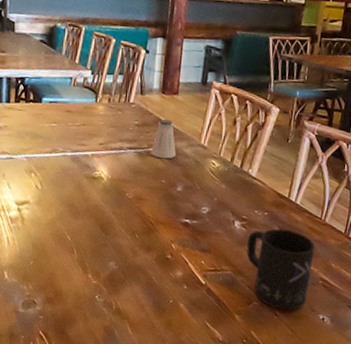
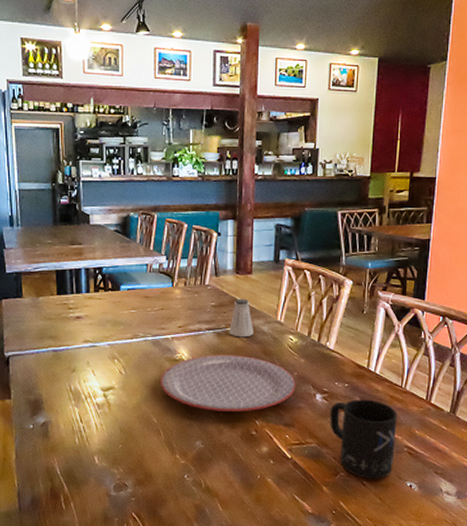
plate: none [76,174,216,235] -> present [160,355,296,413]

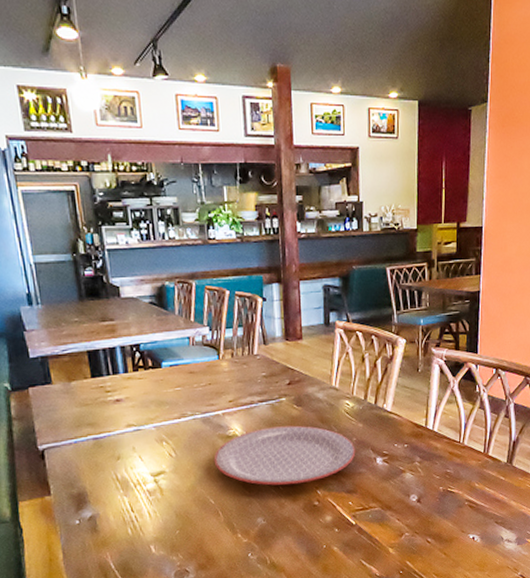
saltshaker: present [229,298,253,338] -> none [283,366,308,407]
mug: present [330,399,398,479] -> none [391,457,457,536]

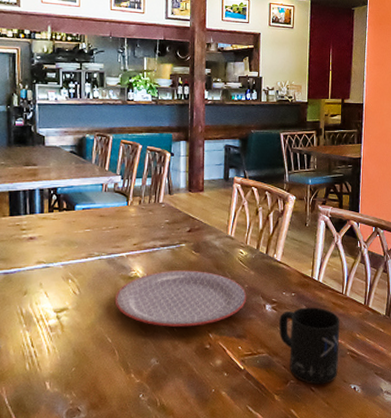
mug: none [391,457,457,536] -> present [279,307,340,385]

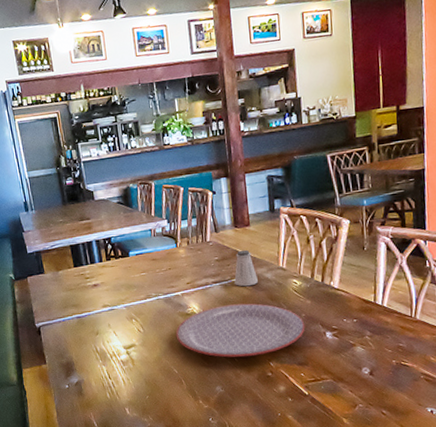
saltshaker: none [183,215,206,253] -> present [234,249,258,287]
mug: present [279,307,340,385] -> none [342,332,412,408]

